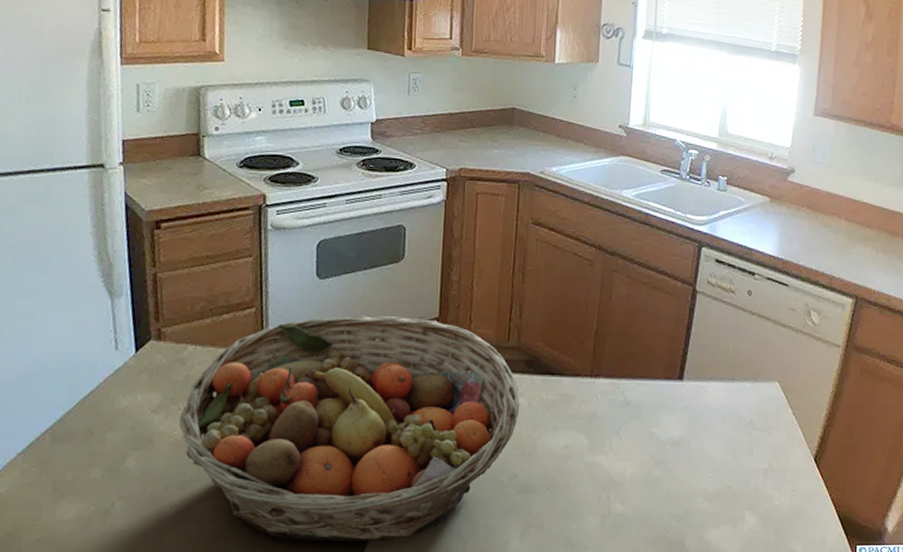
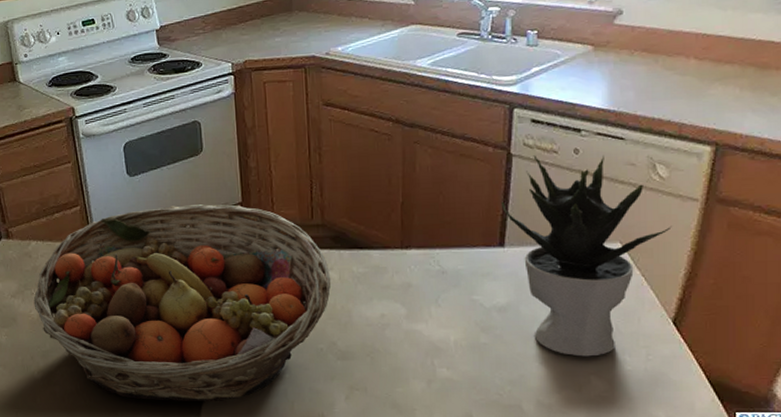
potted plant: none [683,293,819,492] -> present [501,155,672,357]

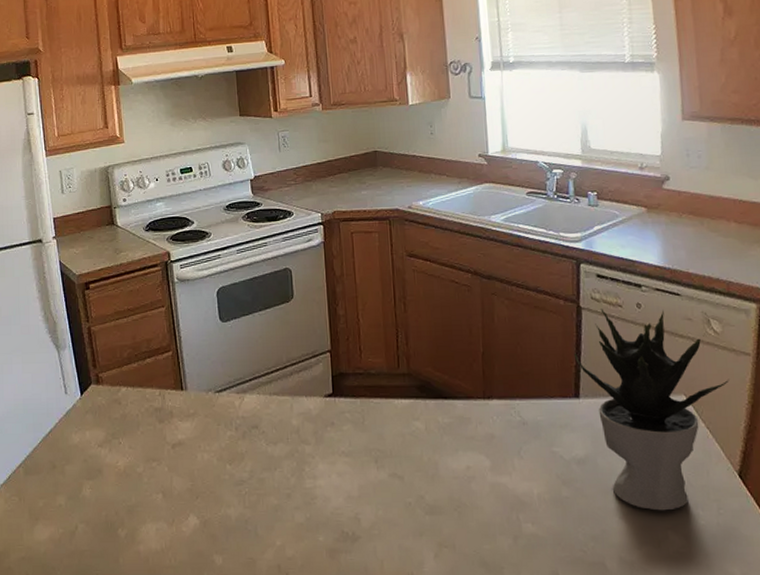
fruit basket: present [33,204,332,401] -> none [121,351,418,561]

